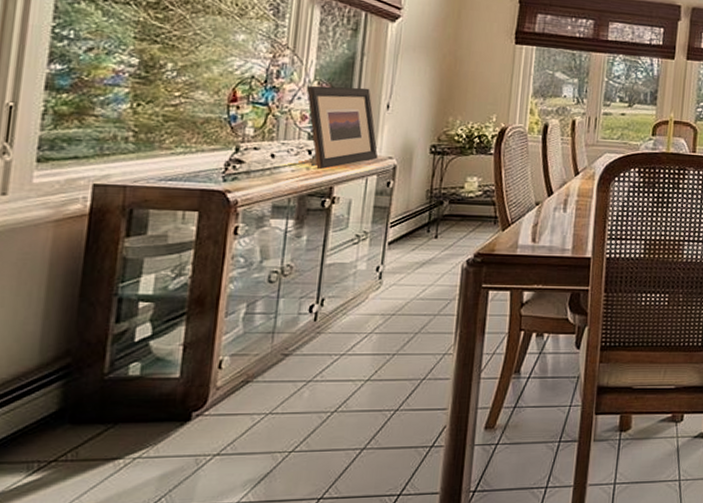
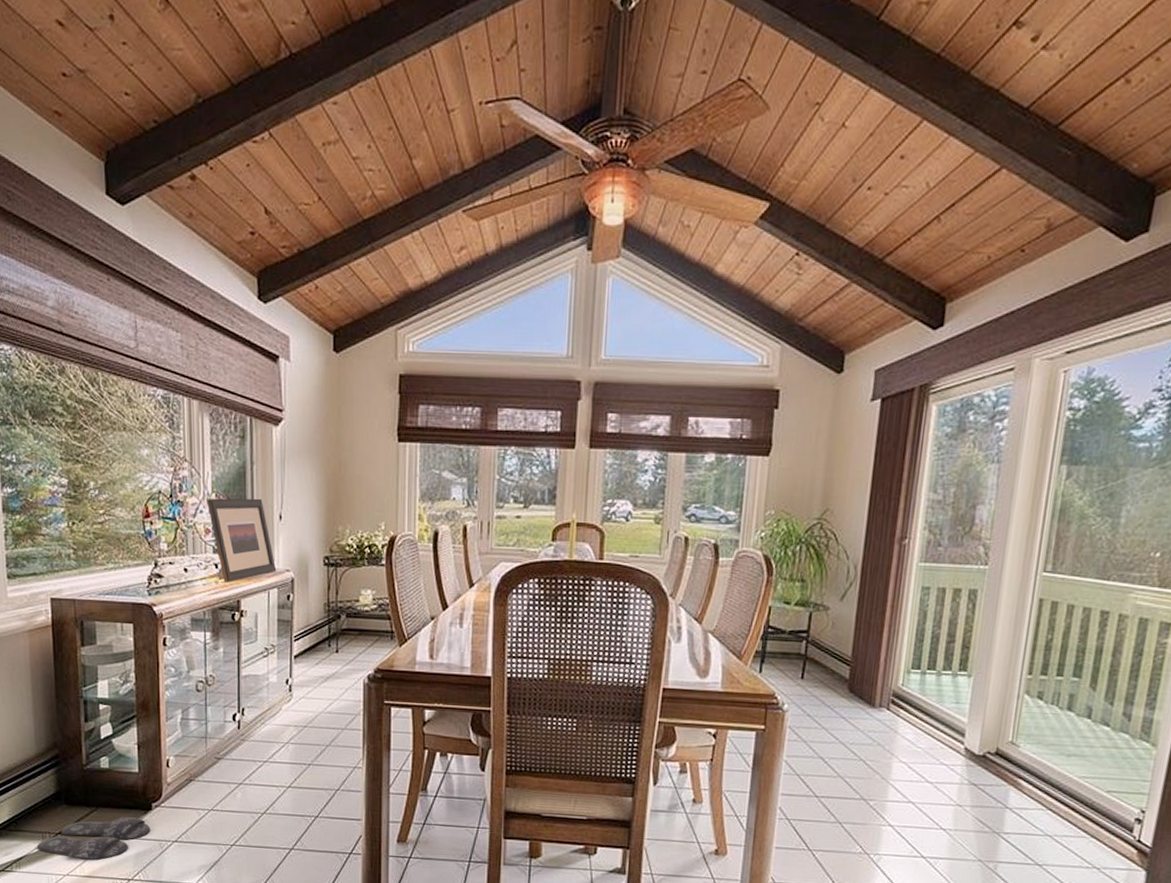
slippers: none [16,431,186,491] -> present [37,817,151,860]

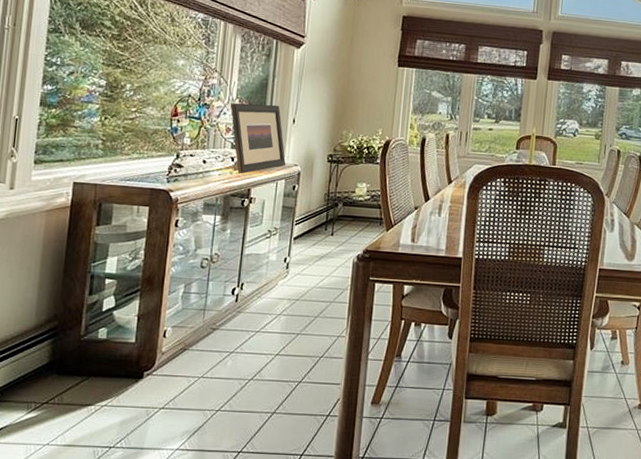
slippers: present [37,817,151,860] -> none [20,385,140,429]

